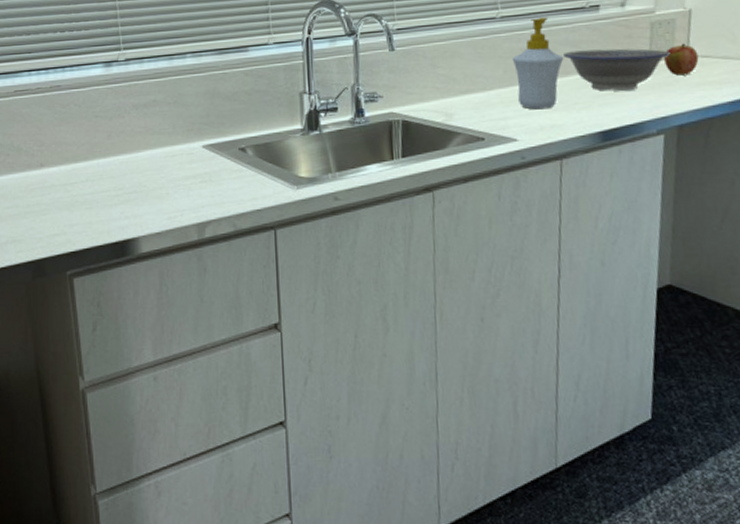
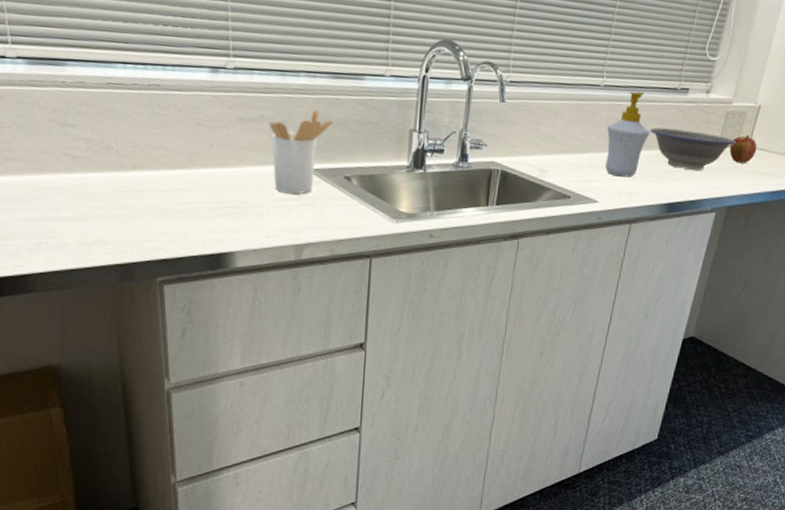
utensil holder: none [161,86,223,173] -> present [269,109,333,194]

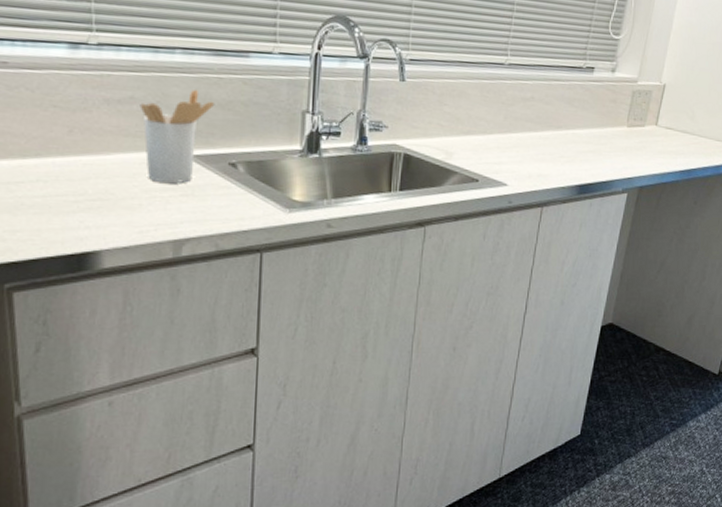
soap bottle: present [605,91,651,178] -> none [513,70,558,159]
bowl: present [650,127,736,171] -> none [558,107,643,151]
apple: present [730,135,757,164] -> none [638,113,664,143]

